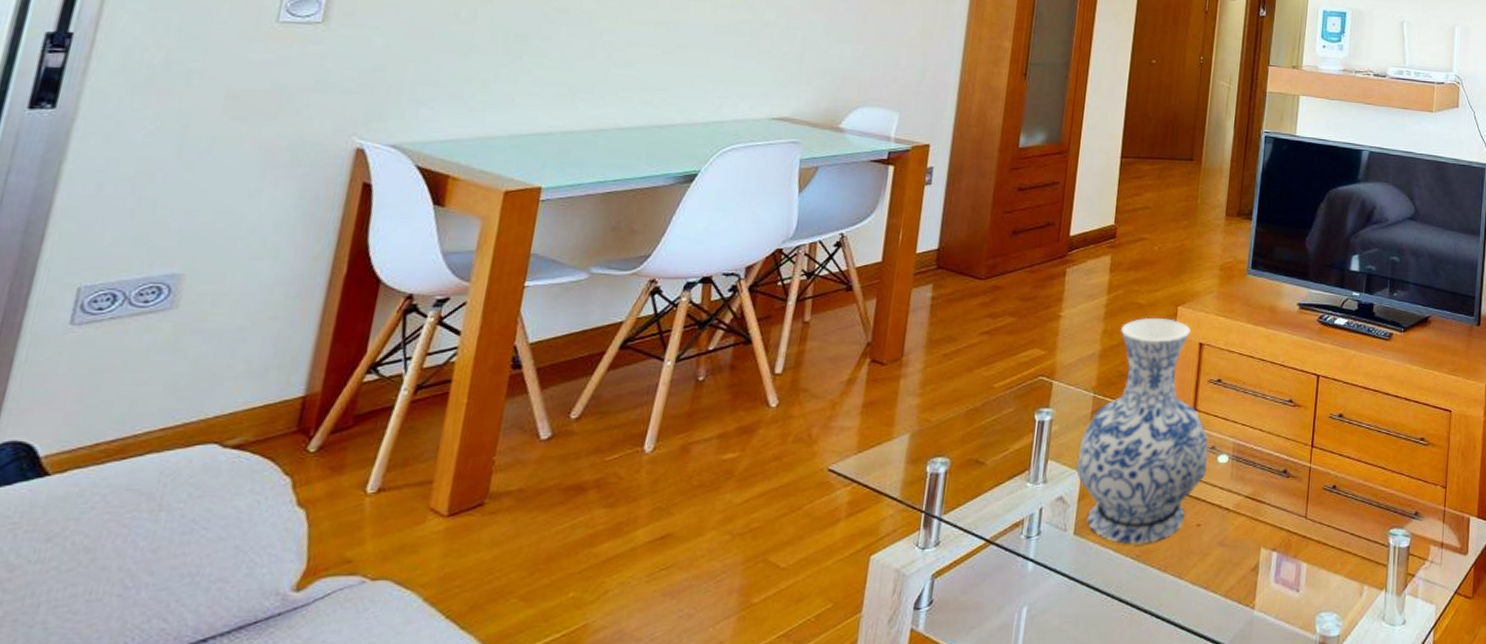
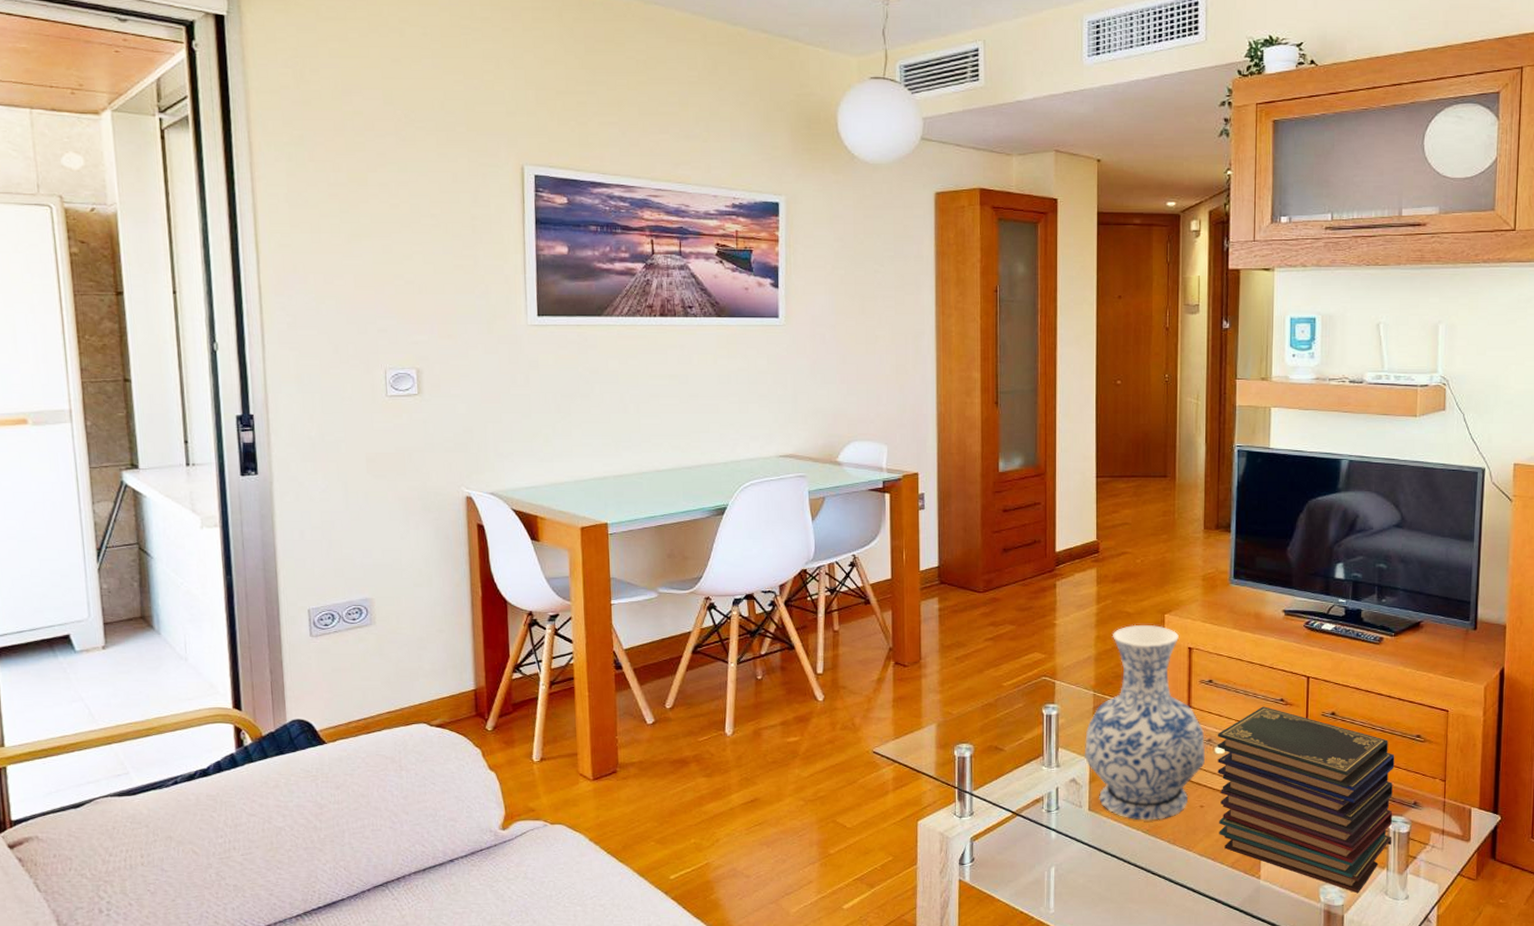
book stack: none [1214,408,1399,621] -> present [1217,706,1395,894]

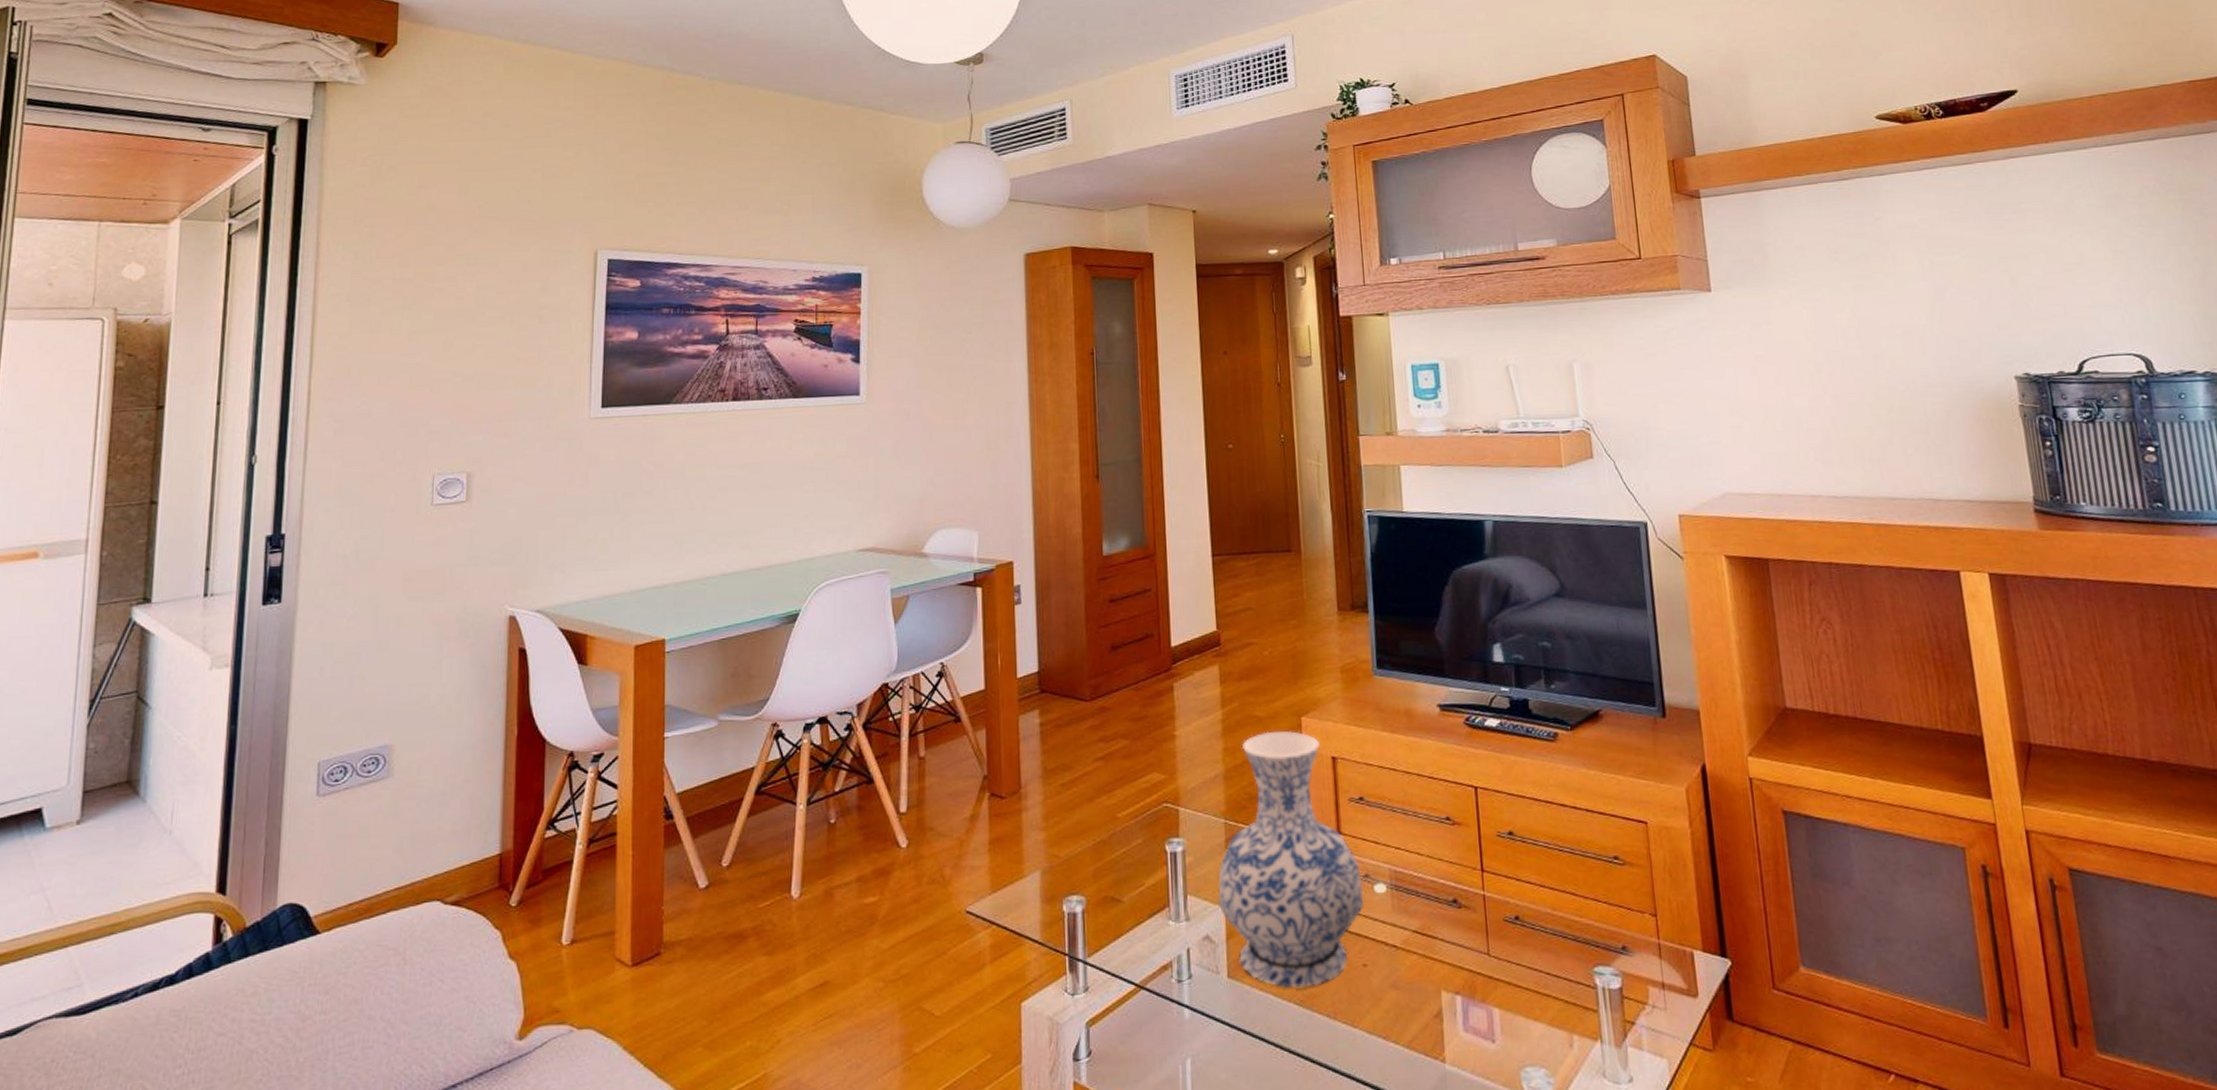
book stack: present [1217,706,1395,894] -> none [1376,828,1603,1078]

